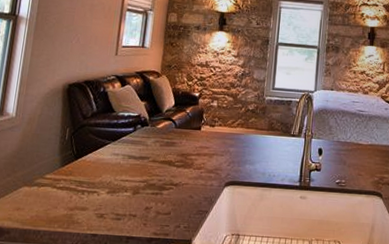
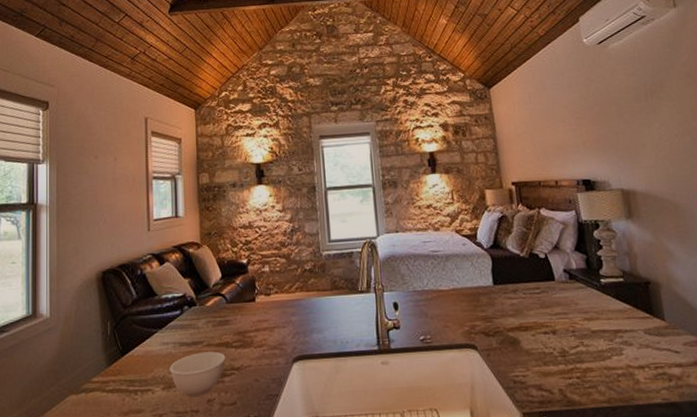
soup bowl: none [116,166,167,203] -> present [170,351,226,396]

